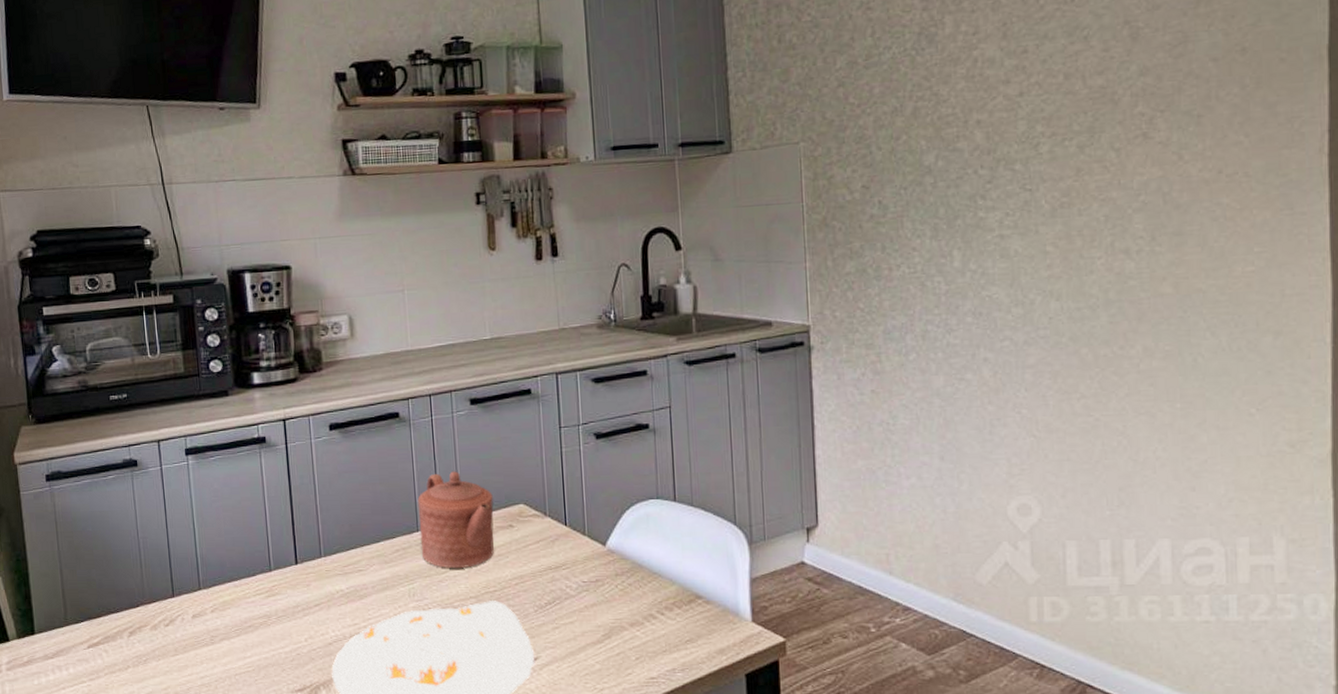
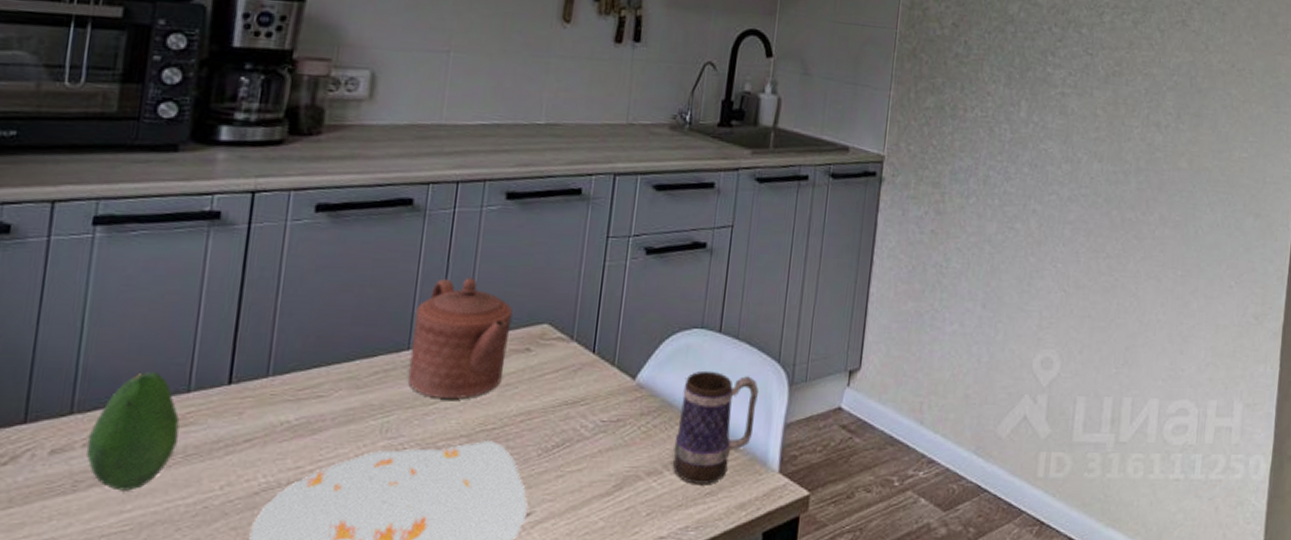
fruit: none [213,558,270,643] -> present [85,372,180,491]
mug: none [650,535,721,633] -> present [673,370,758,484]

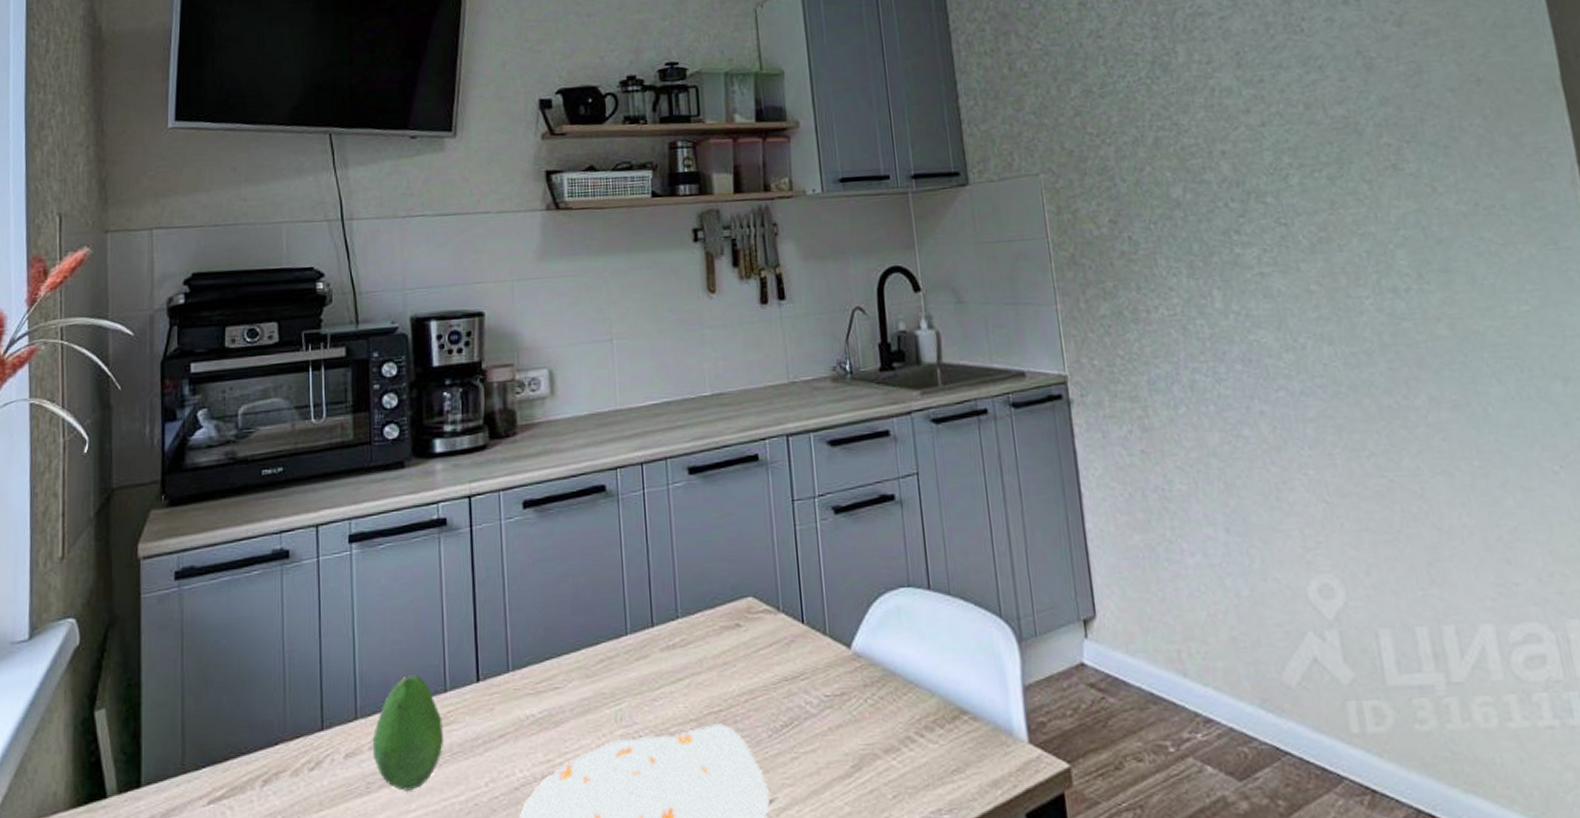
teapot: present [407,278,513,398] -> none [626,557,718,682]
mug: present [673,370,758,484] -> none [903,632,989,760]

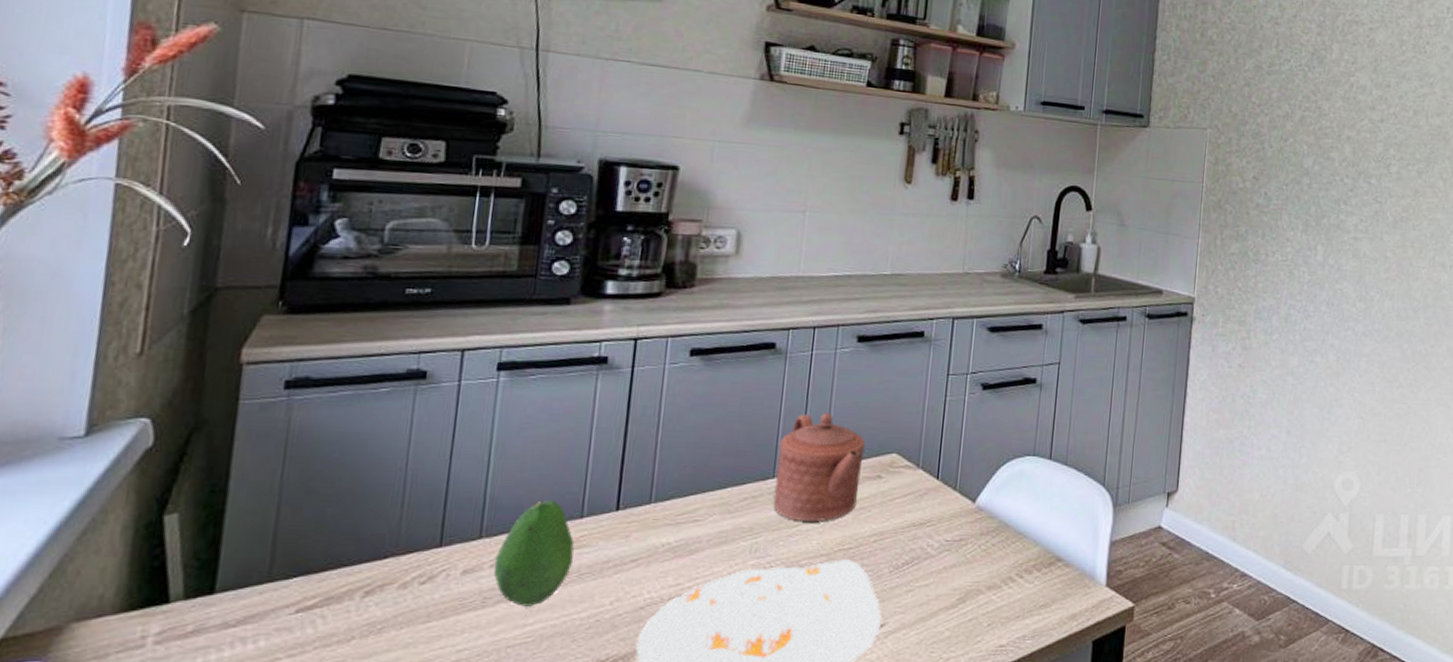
teapot: none [626,557,718,682] -> present [773,413,865,521]

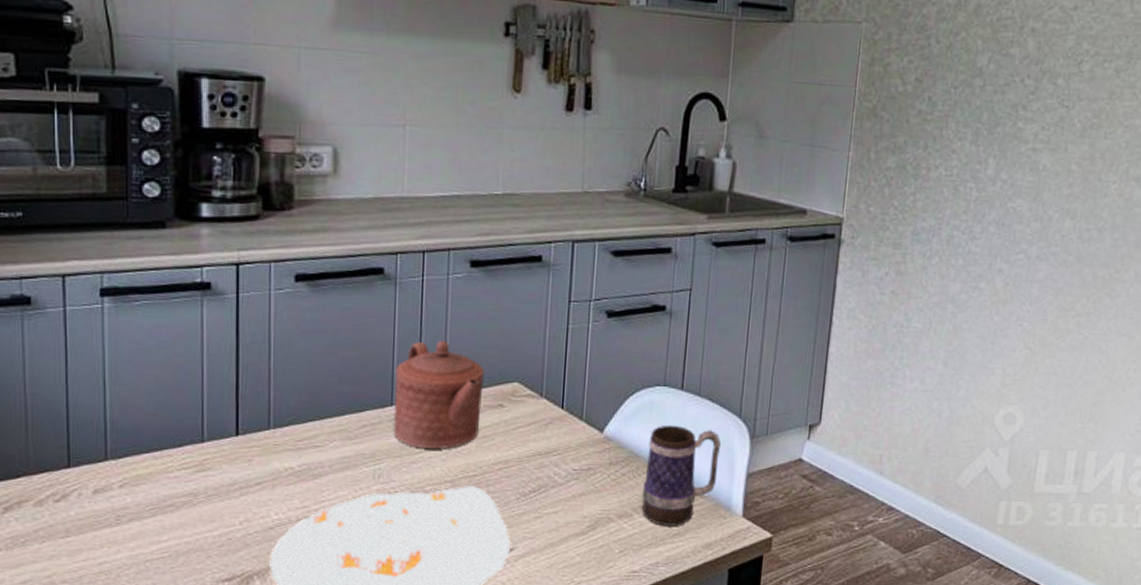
fruit: present [493,500,575,606] -> none [123,425,198,525]
mug: none [1011,494,1086,597] -> present [642,425,721,526]

